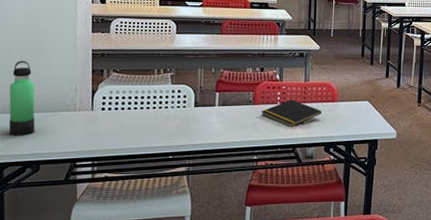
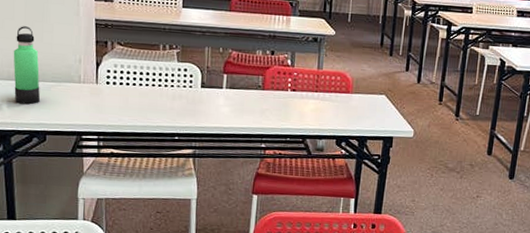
notepad: present [261,99,322,127] -> none [271,87,335,117]

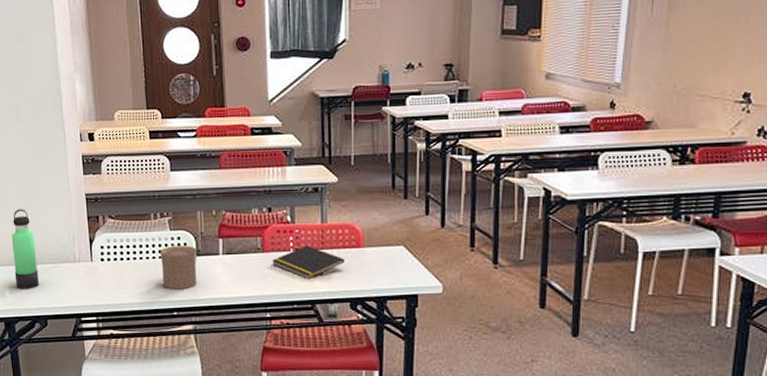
cup: none [166,76,202,117] -> present [160,246,197,290]
notepad: none [271,87,335,117] -> present [272,245,345,280]

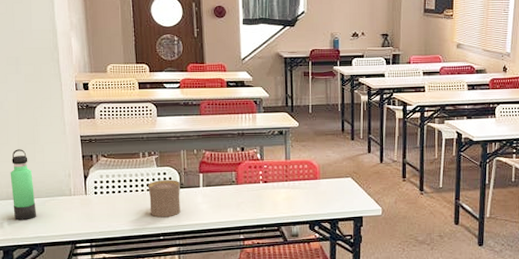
notepad: present [272,245,345,280] -> none [245,178,304,206]

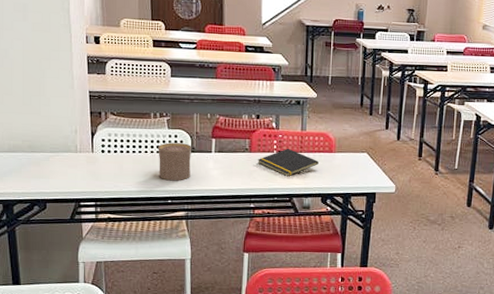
thermos bottle: present [10,149,37,221] -> none [13,100,40,175]
notepad: none [245,178,304,206] -> present [258,148,319,177]

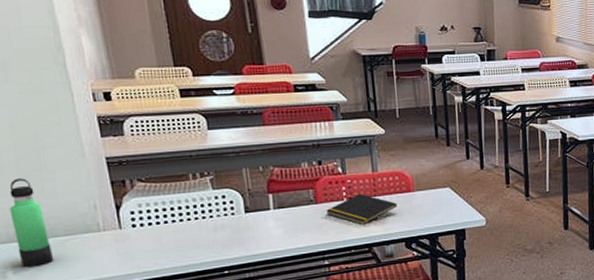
thermos bottle: none [13,100,40,175] -> present [9,178,55,268]
cup: present [158,142,192,181] -> none [203,203,248,249]

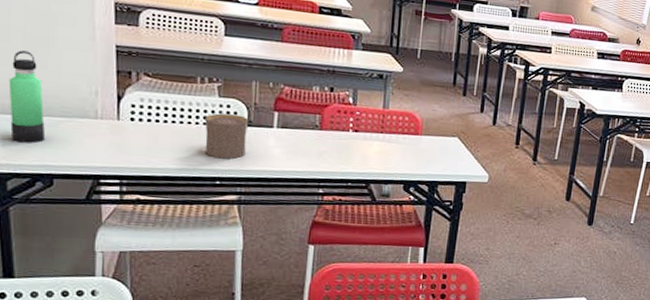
cup: none [203,203,248,249] -> present [205,113,249,159]
notepad: present [326,193,397,225] -> none [329,127,402,160]

